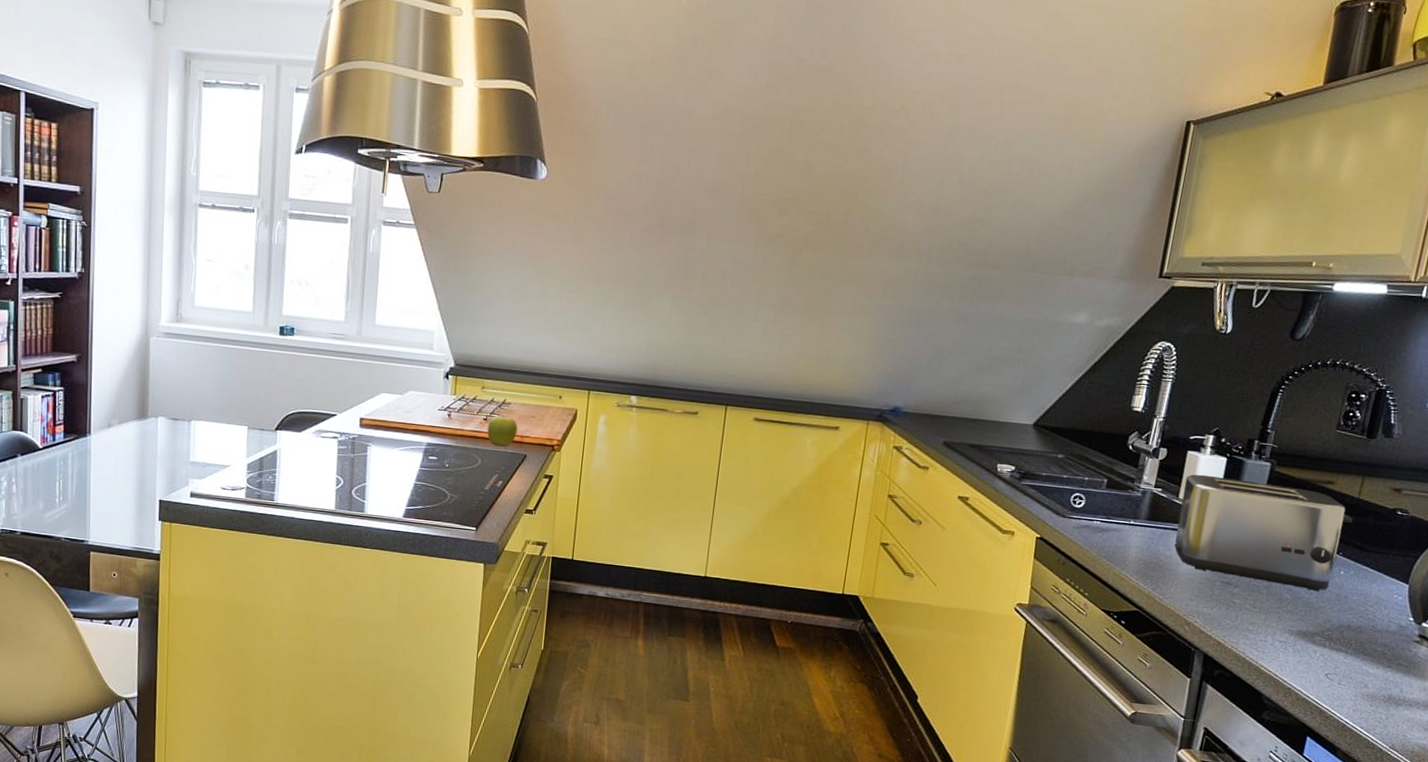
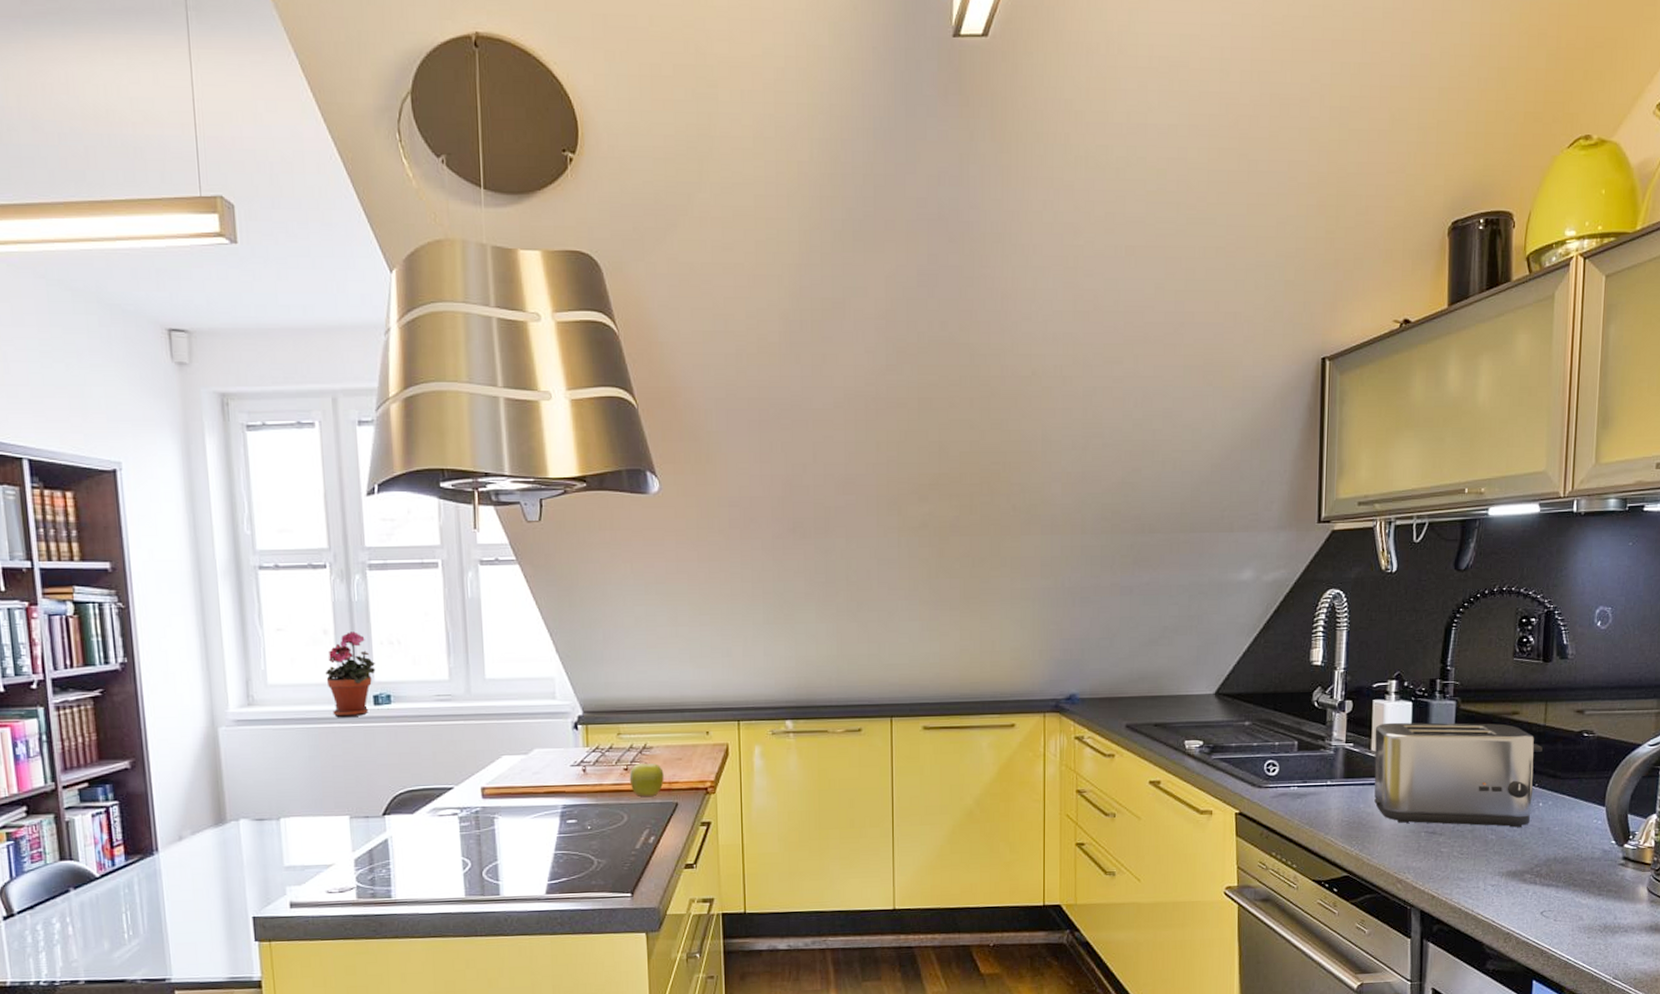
potted plant: none [243,269,285,343] -> present [326,631,375,717]

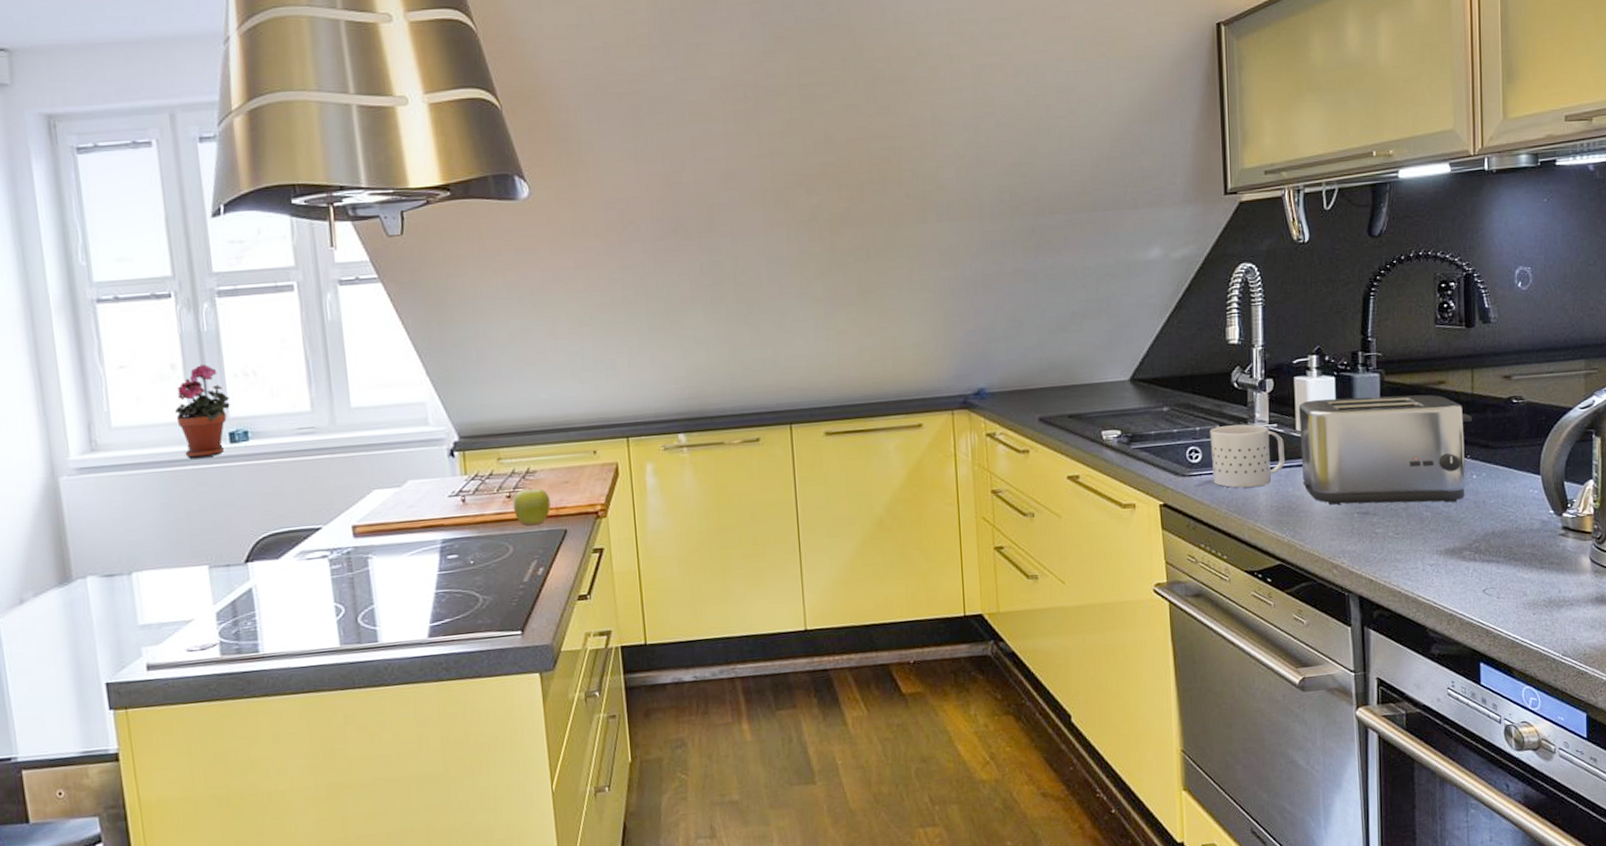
mug: none [1287,742,1359,803] -> present [1210,424,1286,488]

